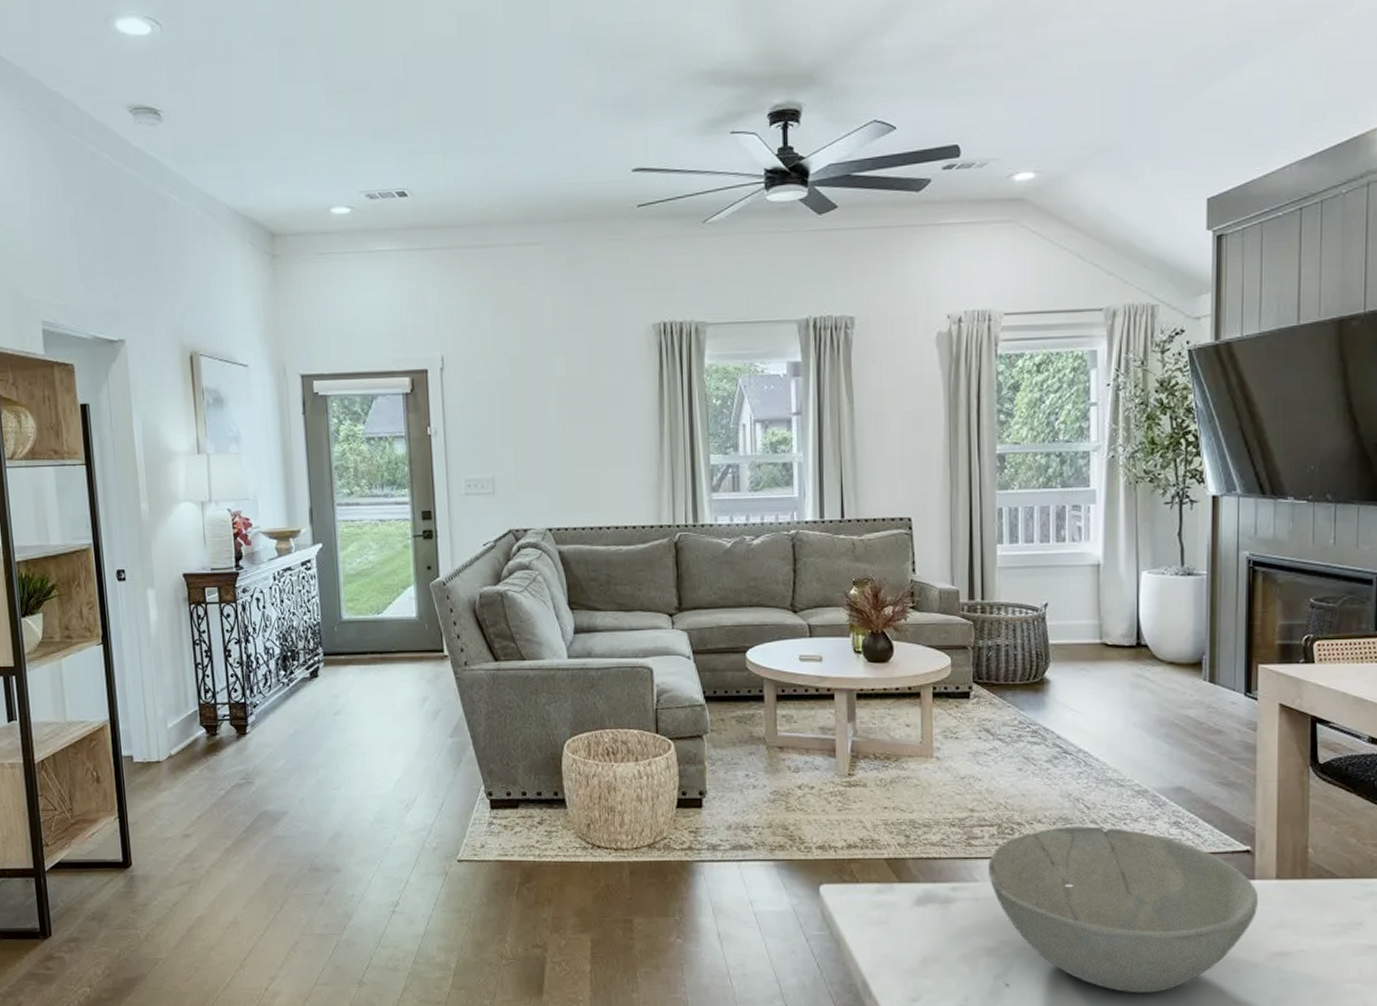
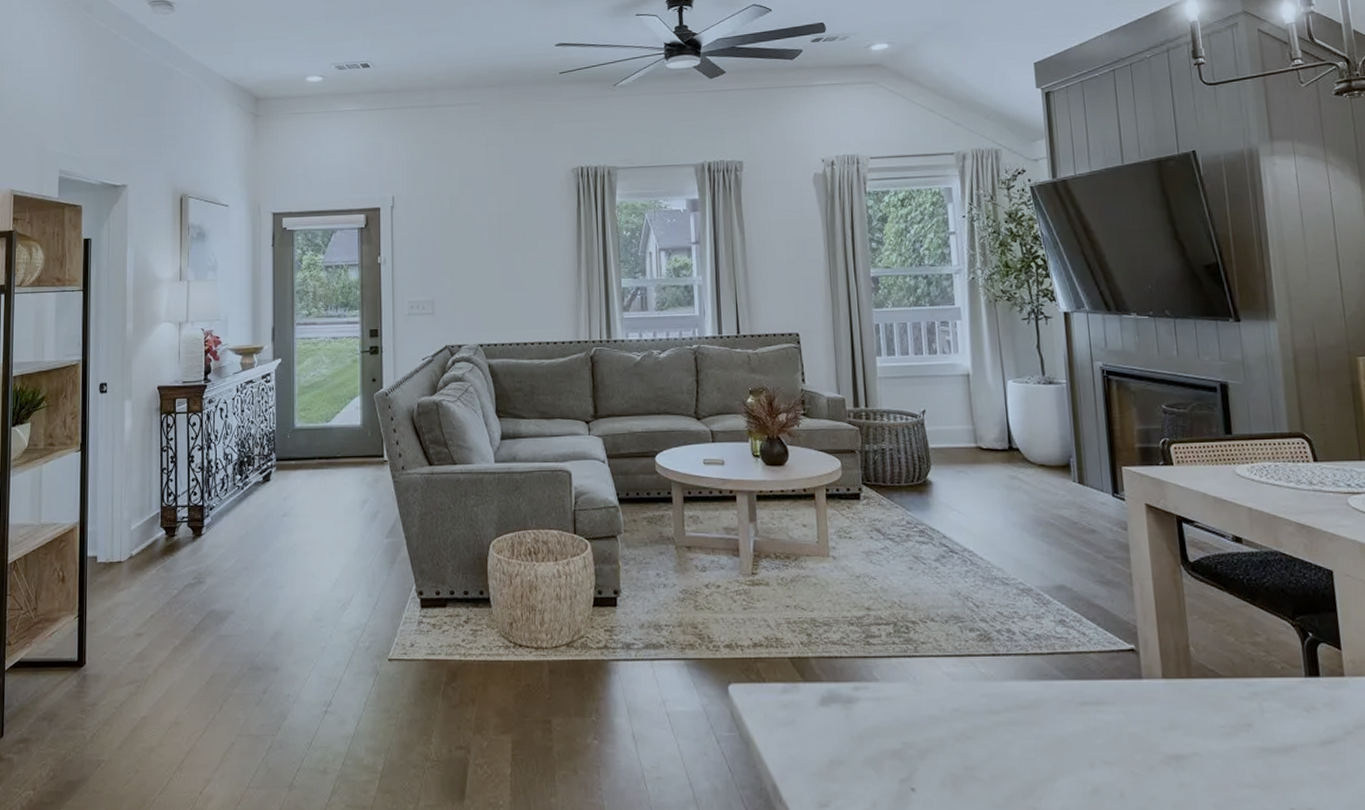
bowl: present [988,826,1259,994] -> none [887,625,1149,799]

